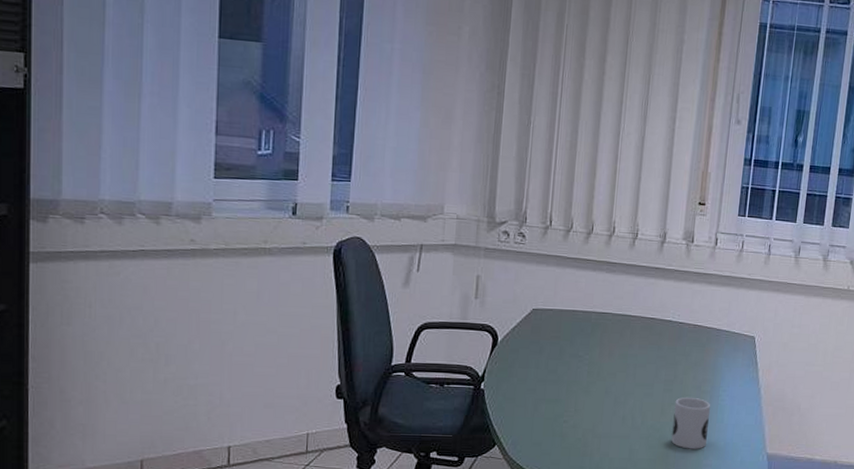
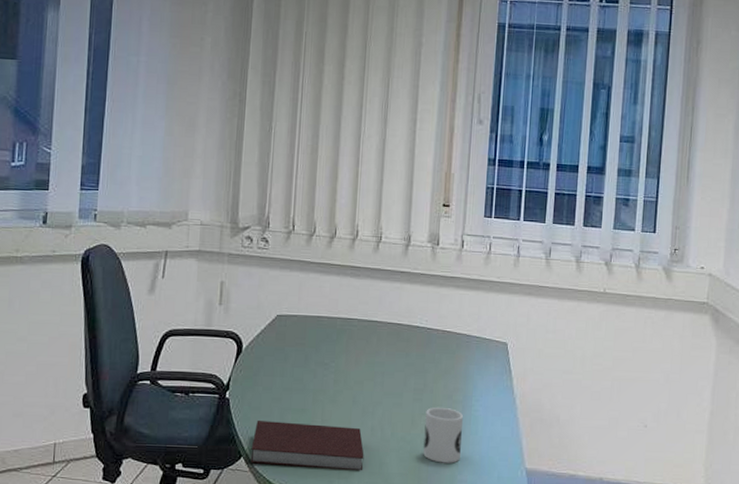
notebook: none [504,411,615,457] -> present [250,421,364,471]

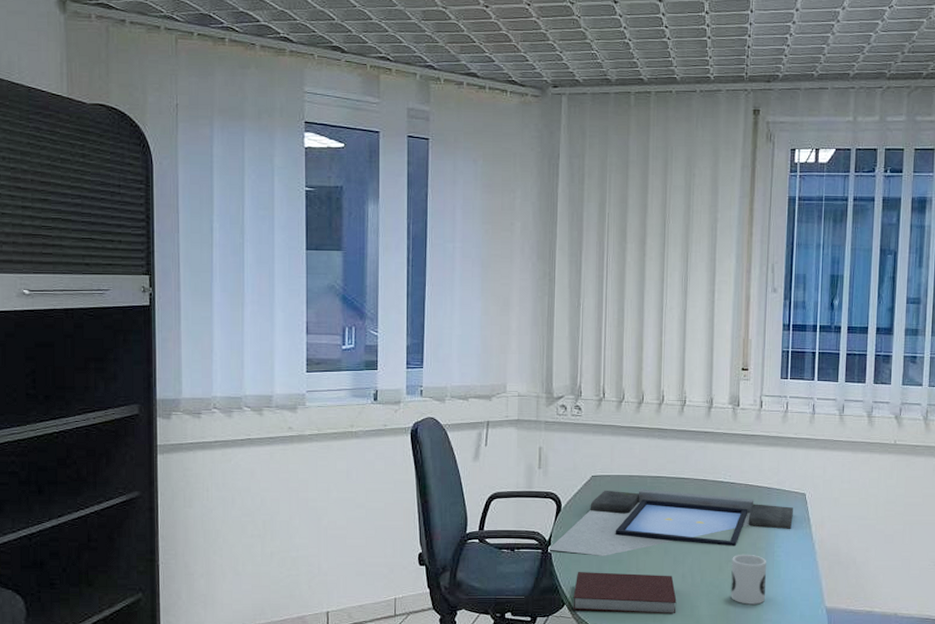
window: none [226,331,494,404] -> present [548,489,793,556]

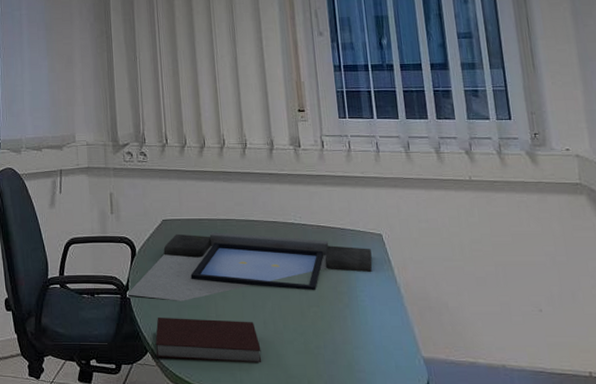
mug: present [731,555,766,605] -> none [313,299,355,354]

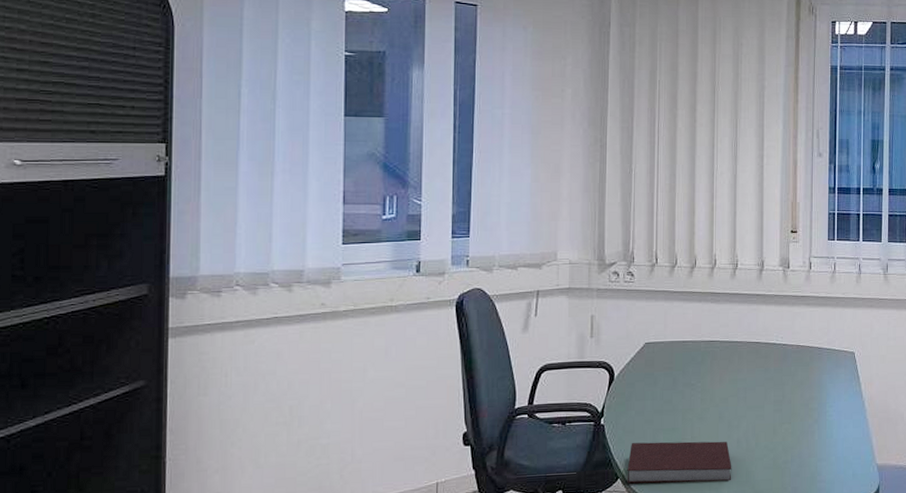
window: present [127,232,373,301] -> none [601,354,843,426]

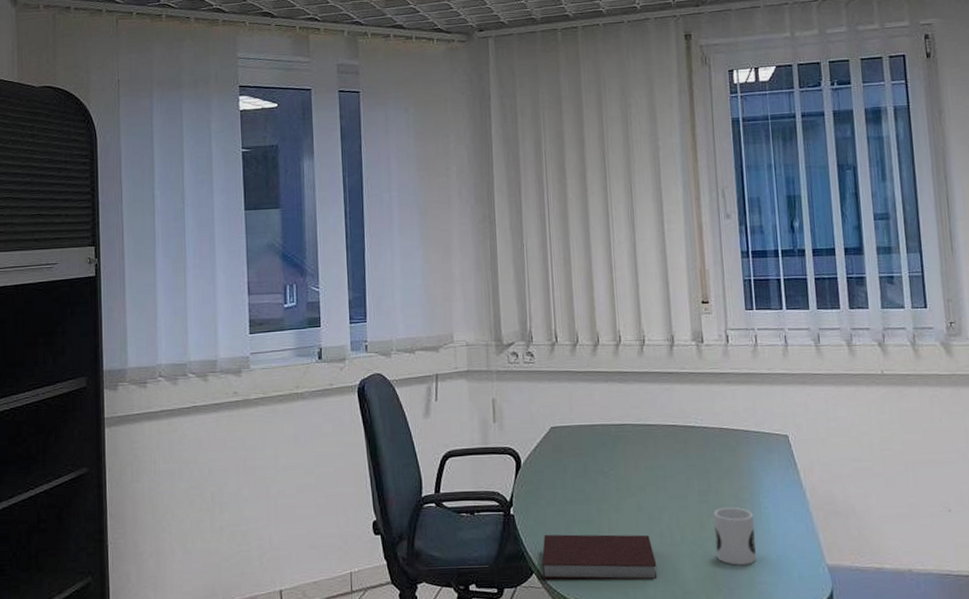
mug: none [785,416,819,467] -> present [713,508,756,565]

